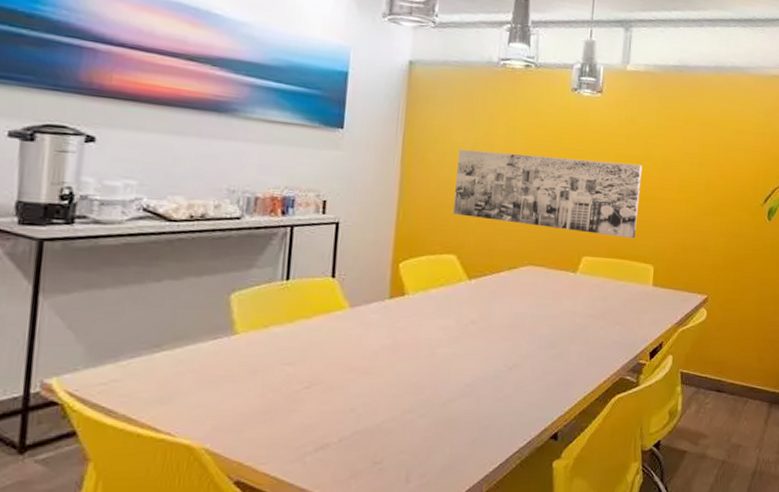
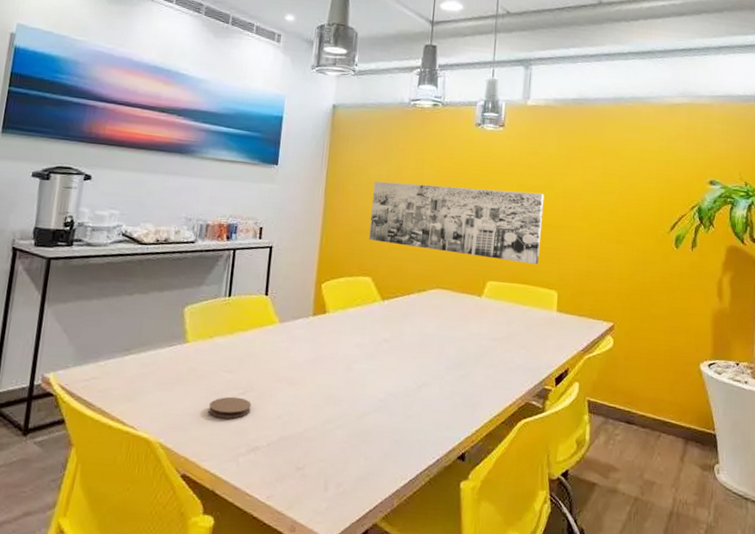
coaster: none [266,391,318,415] -> present [209,396,251,419]

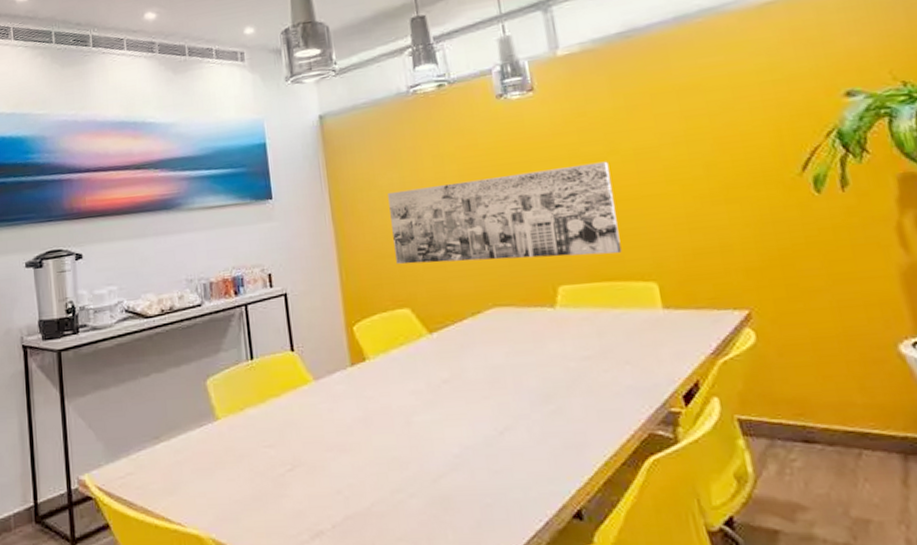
coaster: present [209,396,251,419] -> none [257,474,304,501]

